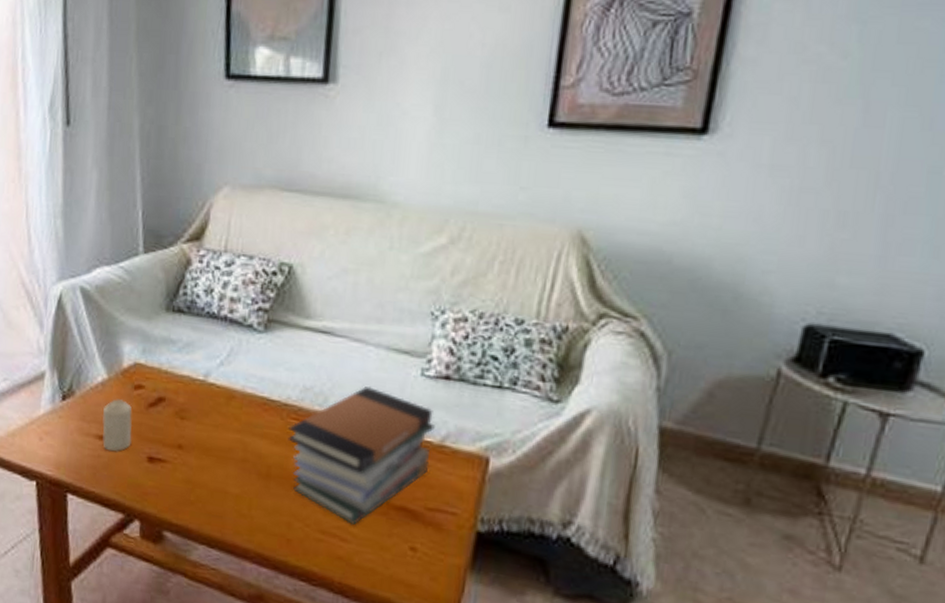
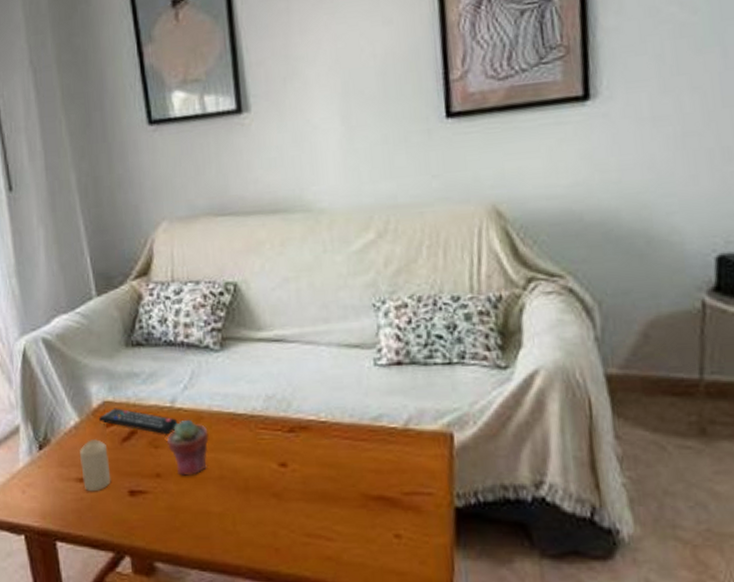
remote control: none [127,371,209,408] -> present [98,408,178,435]
potted succulent: none [194,395,238,454] -> present [167,419,209,476]
book stack: present [287,386,435,525] -> none [258,385,398,522]

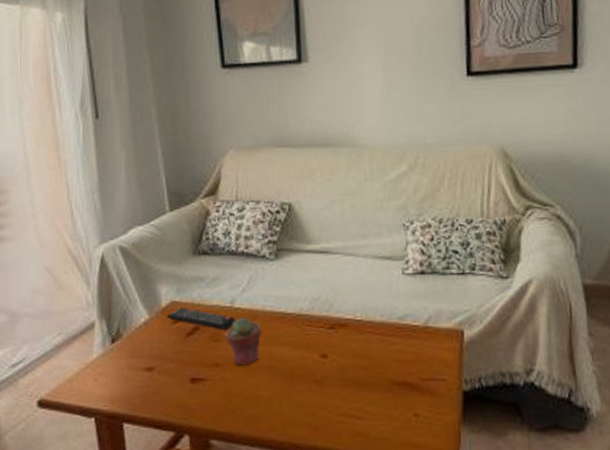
candle: present [80,439,111,492] -> none [148,334,175,380]

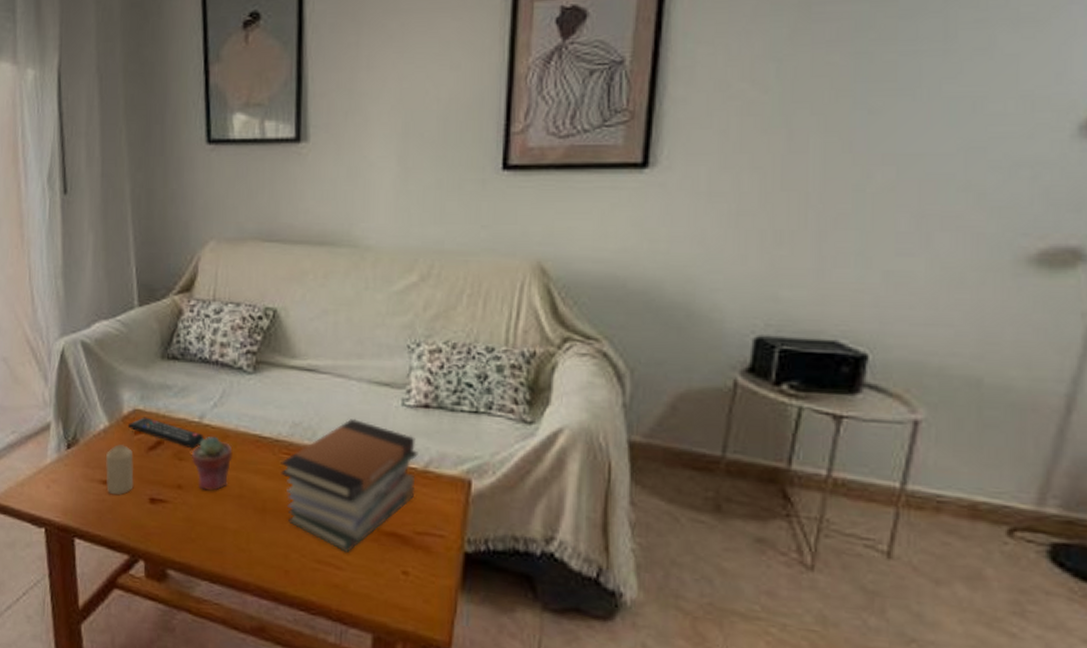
candle: none [148,334,175,380] -> present [106,444,134,495]
book stack: none [304,290,419,404] -> present [280,419,418,552]

